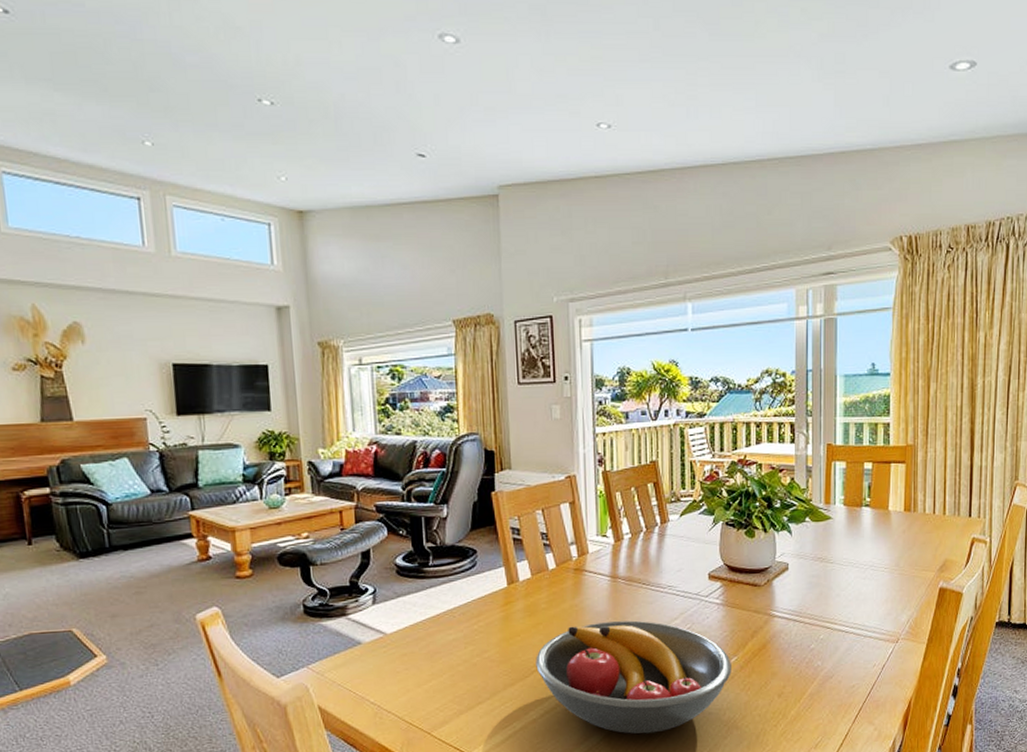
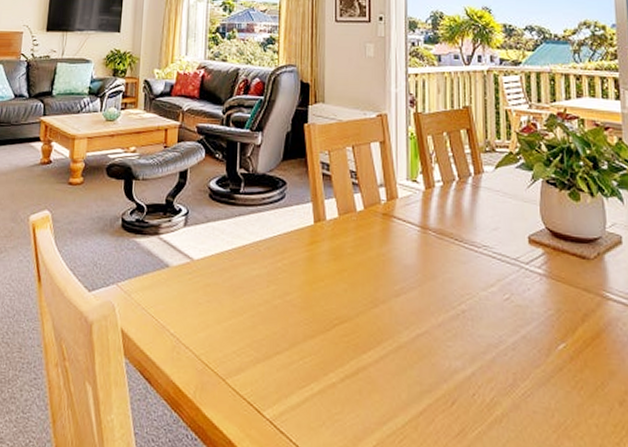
fruit bowl: present [536,620,731,734] -> none [338,278,559,426]

